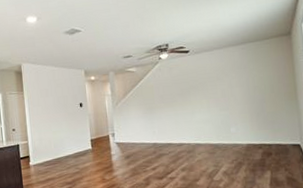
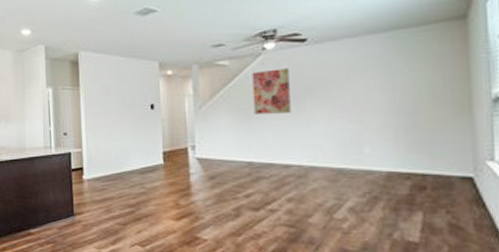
wall art: none [152,72,181,108] -> present [252,68,291,114]

